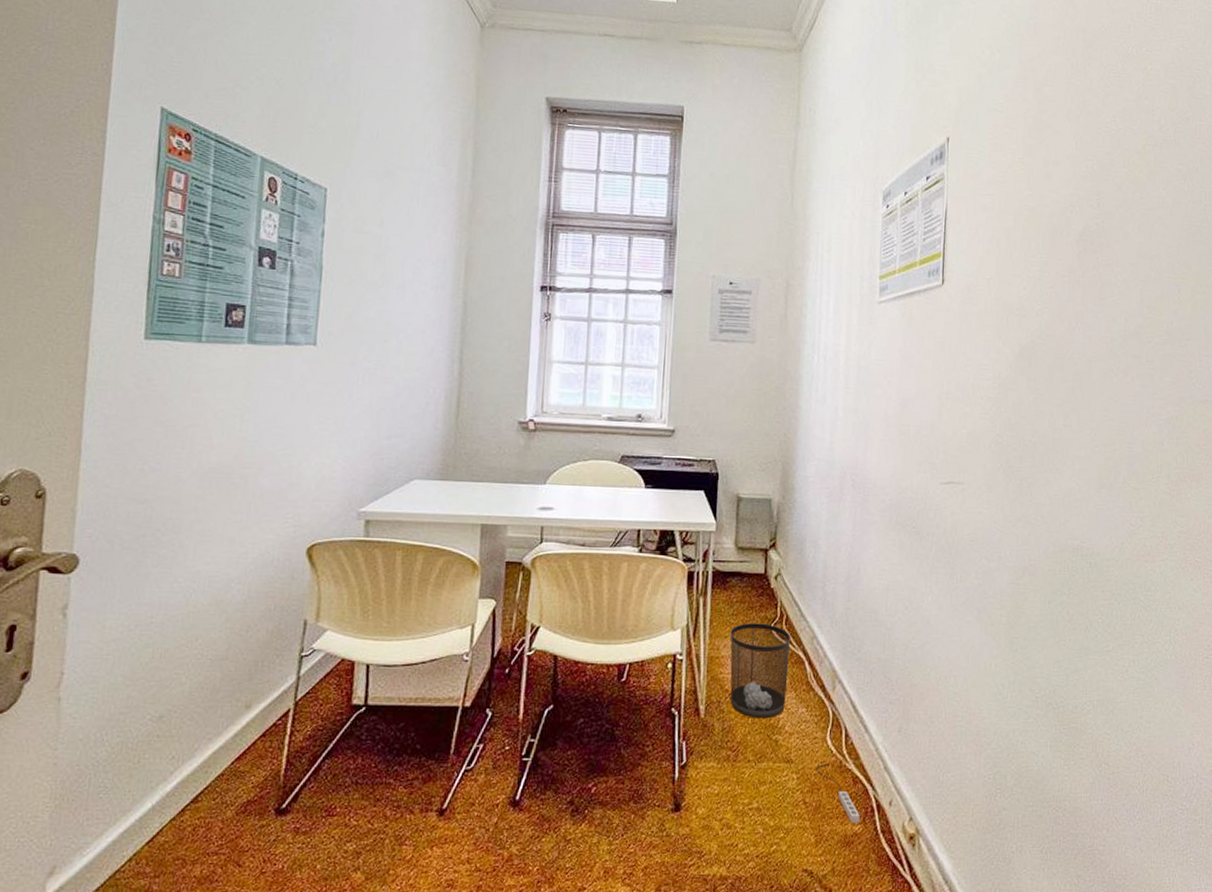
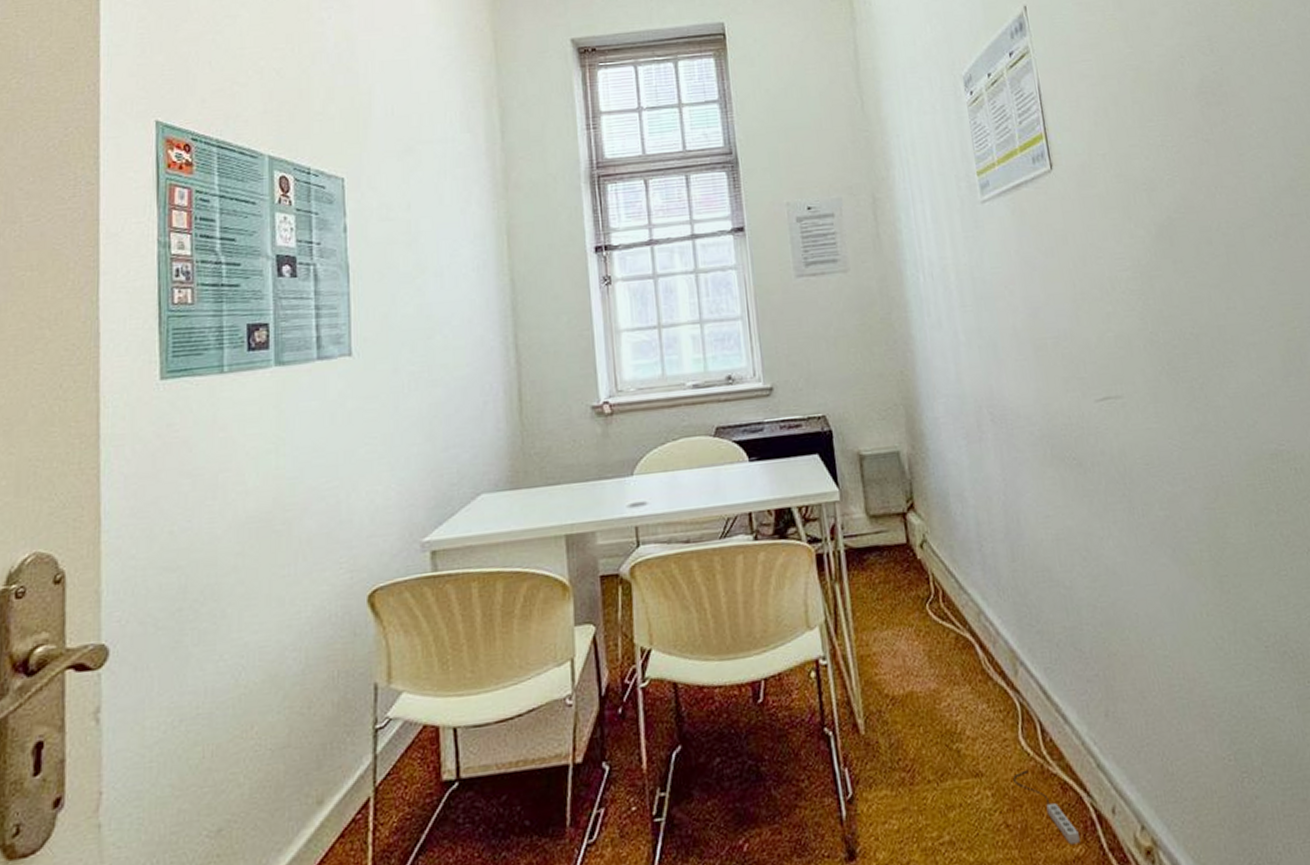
waste bin: present [730,623,791,719] -> none [878,604,961,726]

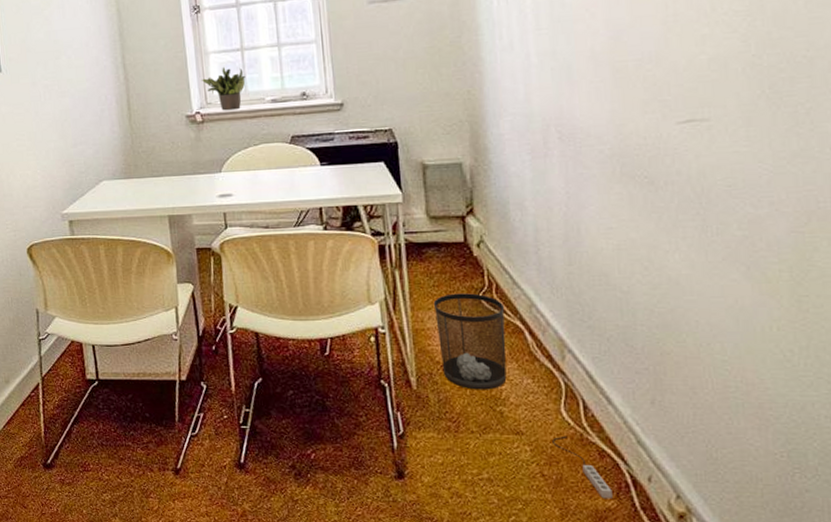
potted plant: none [610,346,663,400] -> present [201,66,246,111]
waste bin: none [878,604,961,726] -> present [433,293,507,390]

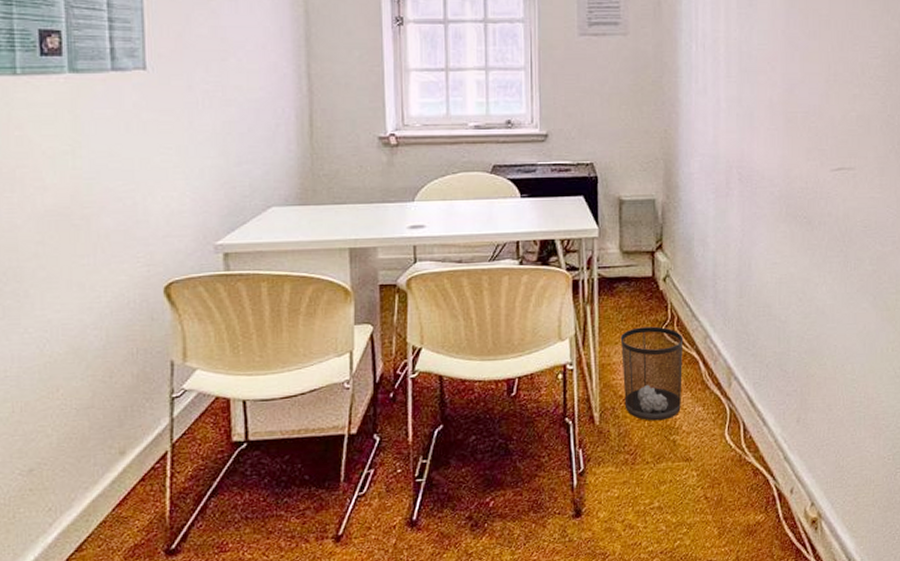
potted plant: present [201,66,246,111] -> none [398,86,448,135]
power strip: present [552,435,613,499] -> none [716,458,762,514]

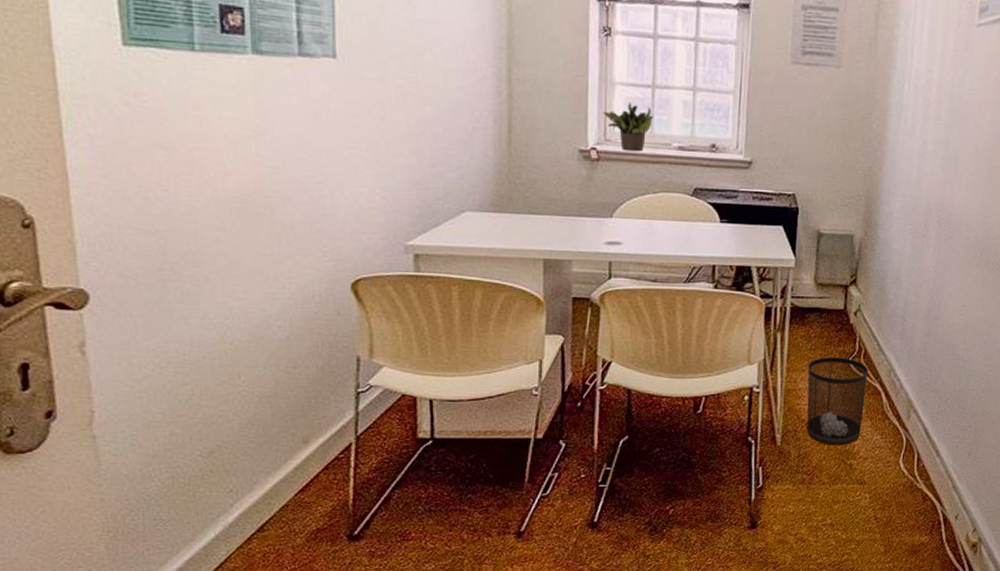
potted plant: none [398,86,448,135] -> present [602,101,653,152]

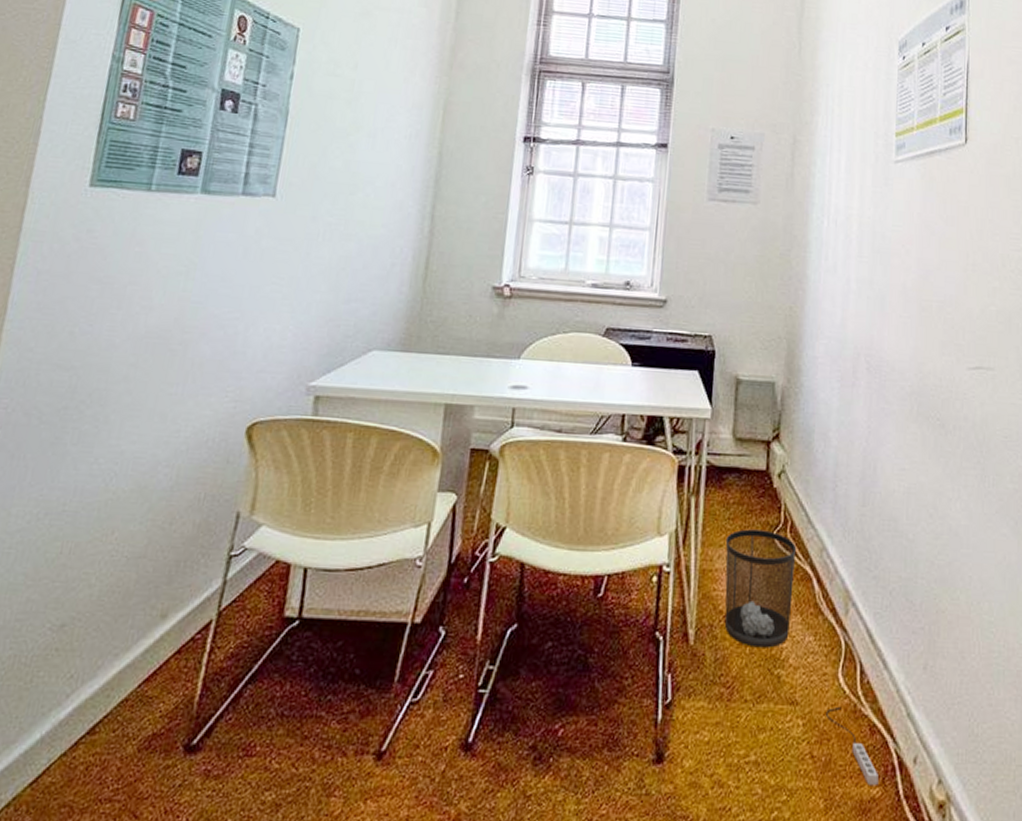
potted plant: present [602,101,653,152] -> none [518,238,569,290]
power strip: none [888,484,928,536] -> present [826,706,879,786]

